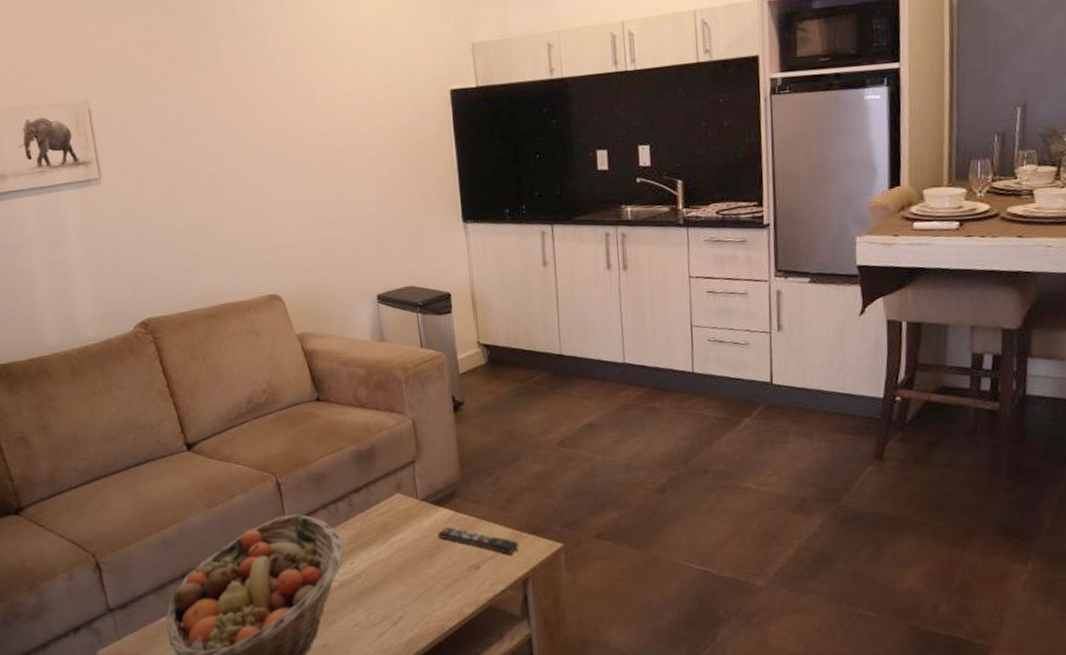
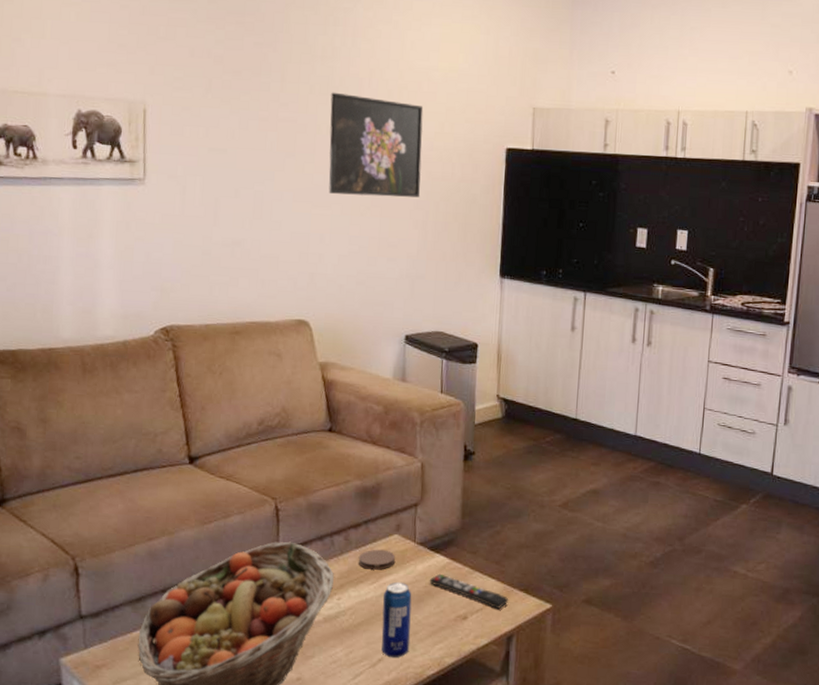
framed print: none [267,60,371,164] -> present [328,92,424,198]
coaster: none [364,510,400,531] -> present [358,549,395,570]
beverage can: none [394,539,428,615] -> present [381,581,412,659]

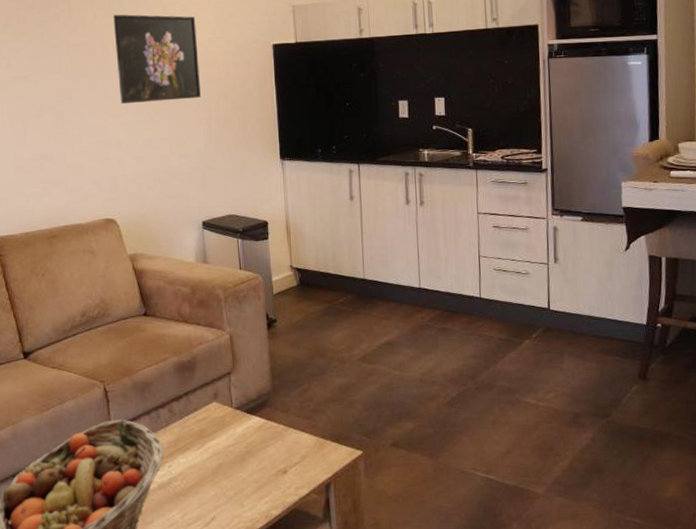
coaster: present [358,549,395,570] -> none [183,417,216,437]
beverage can: present [381,581,412,659] -> none [209,445,239,516]
remote control: present [429,573,509,610] -> none [249,433,323,461]

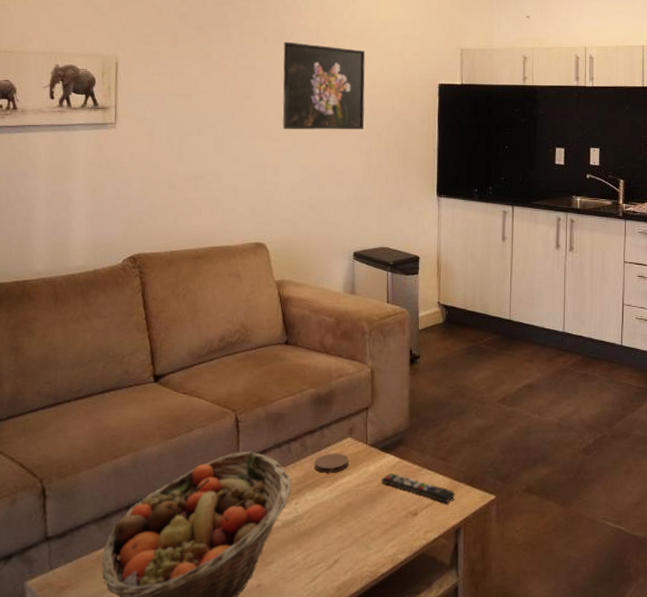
coaster: none [183,417,216,437] -> present [314,453,349,473]
remote control: none [249,433,323,461] -> present [381,472,456,504]

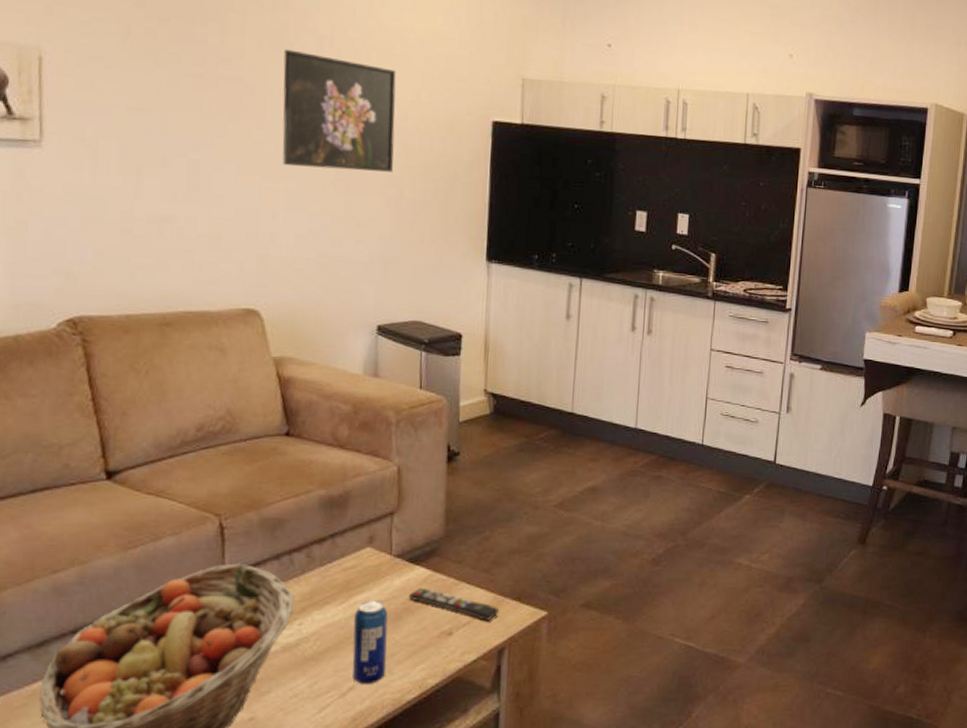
coaster: present [314,453,349,473] -> none [323,565,368,588]
beverage can: none [337,483,365,559] -> present [352,599,388,685]

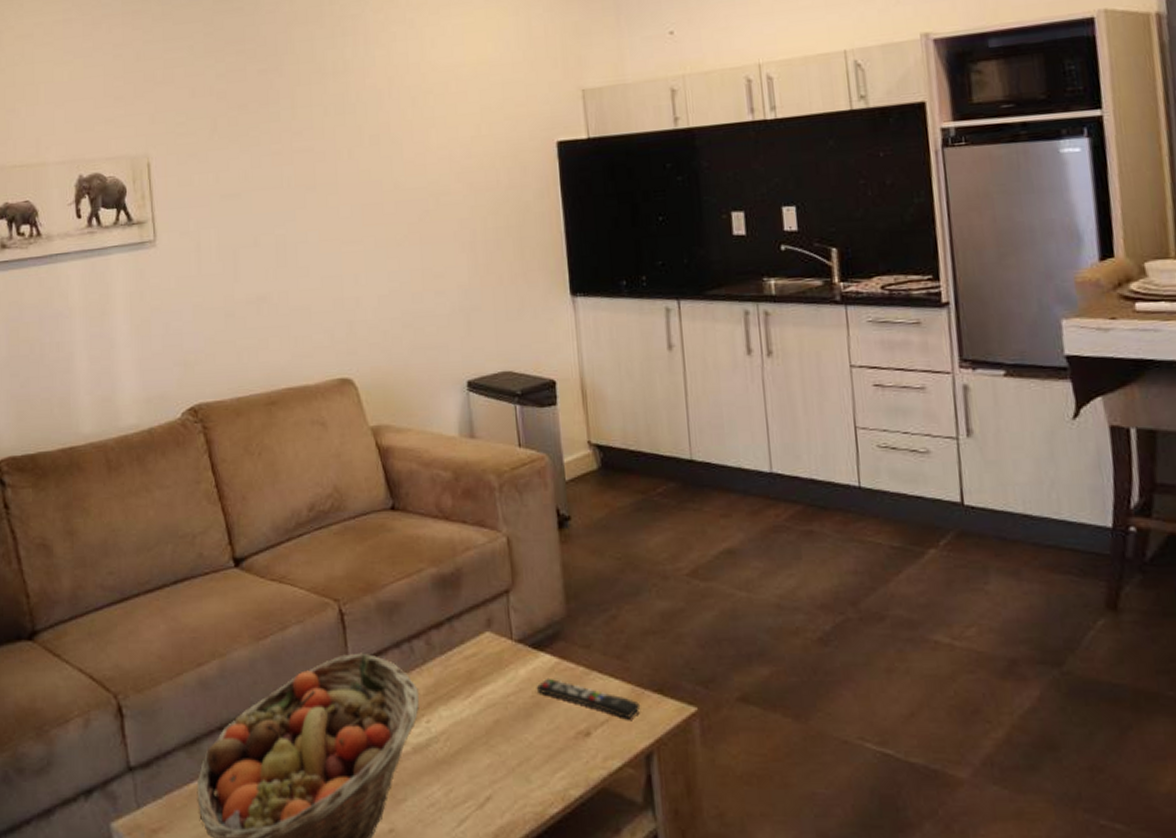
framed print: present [282,49,397,172] -> none [348,108,464,226]
beverage can: present [352,599,388,685] -> none [481,692,524,795]

